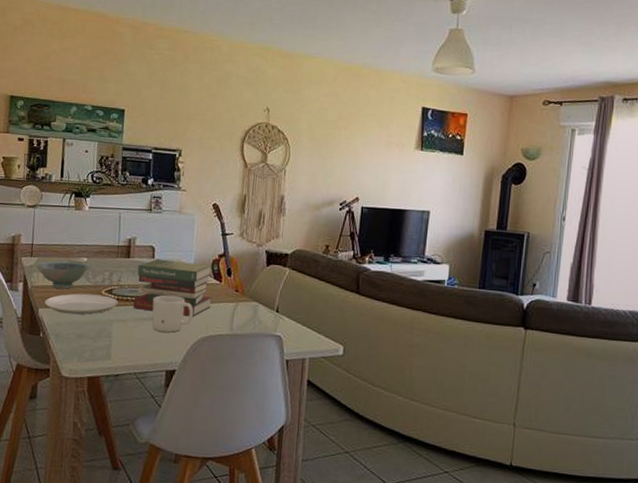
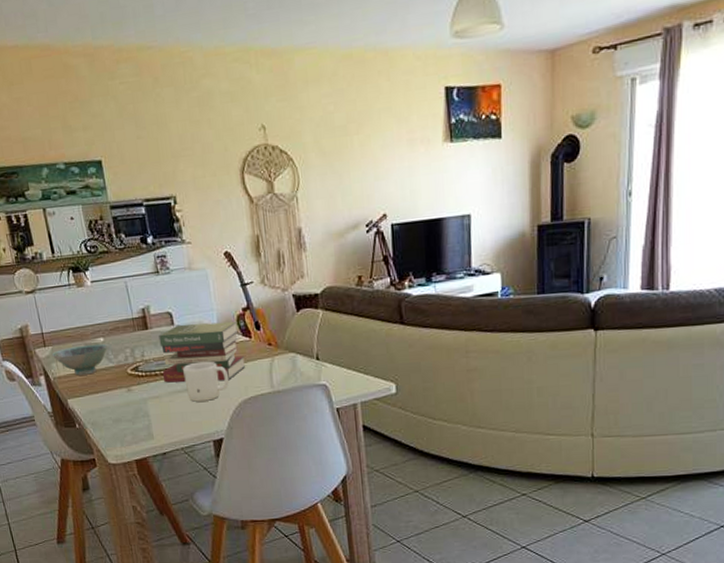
plate: present [44,293,119,315] -> none [71,374,148,400]

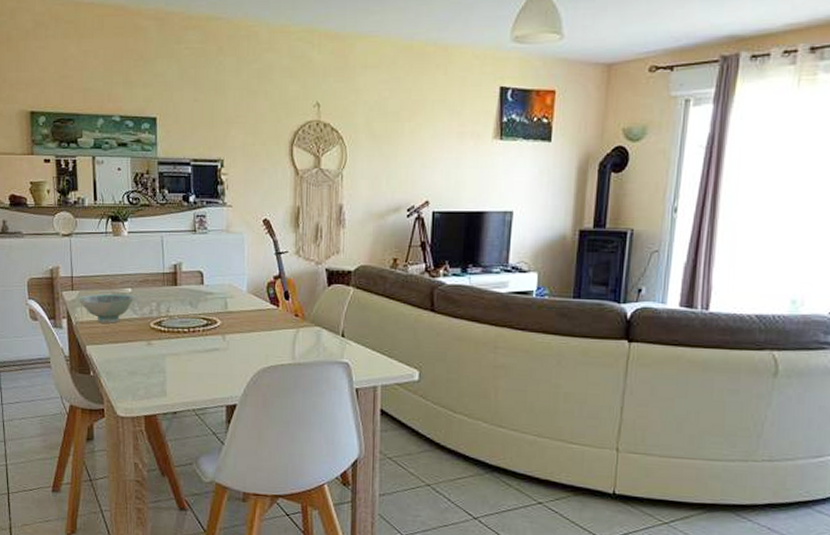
books: present [158,321,246,383] -> none [184,284,270,347]
mug: present [182,361,230,402] -> none [205,324,251,365]

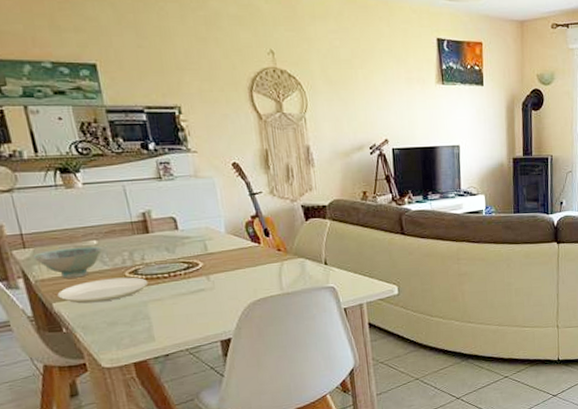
plate: none [91,327,169,350] -> present [57,277,148,304]

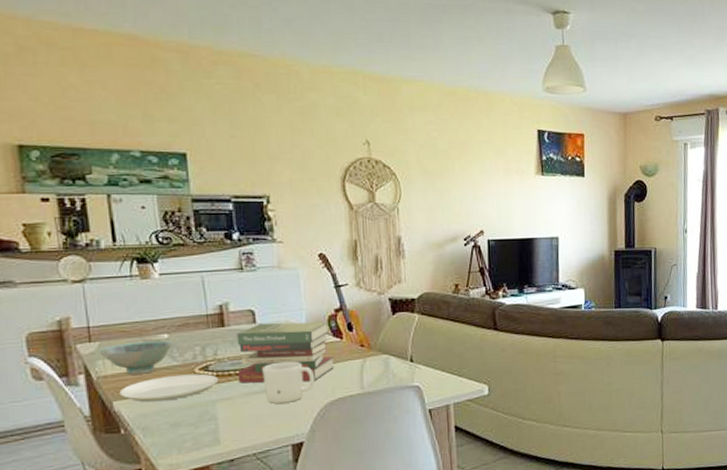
books: none [161,227,255,286] -> present [237,321,335,384]
mug: none [187,265,238,304] -> present [261,361,315,404]

